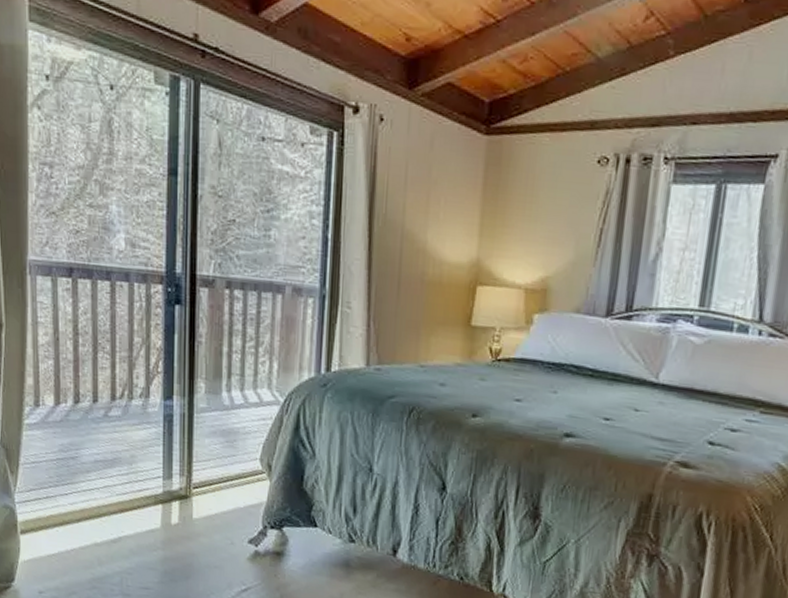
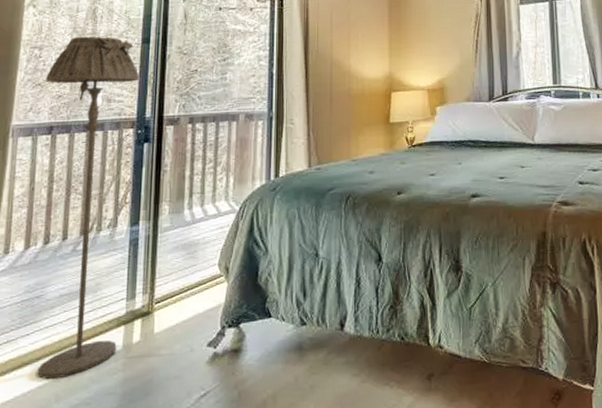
floor lamp: none [60,155,167,544] -> present [37,36,140,379]

